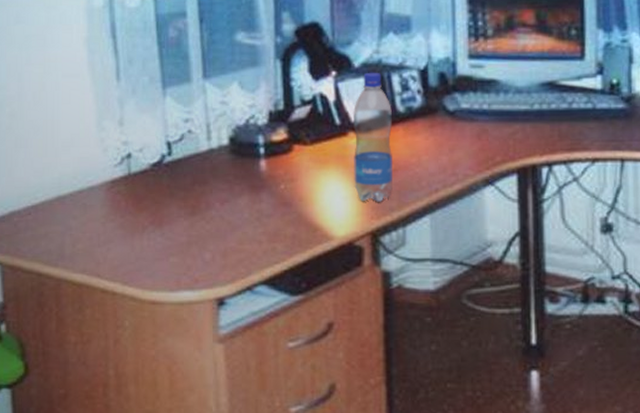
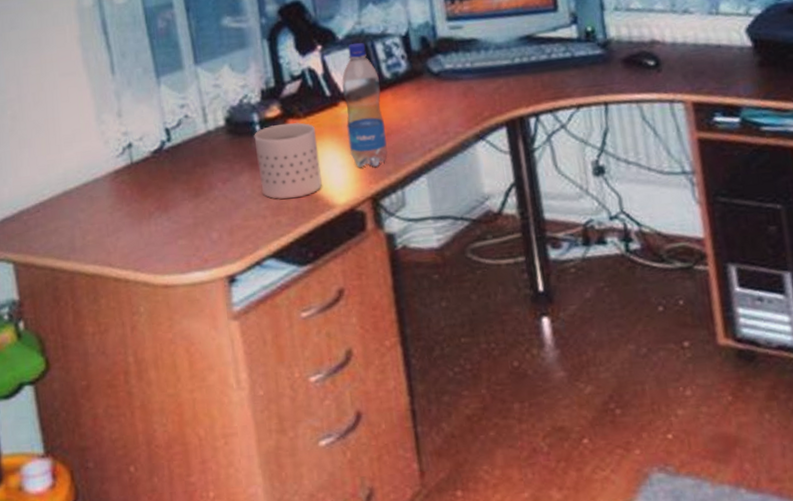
mug: none [257,148,322,226] -> present [254,122,322,200]

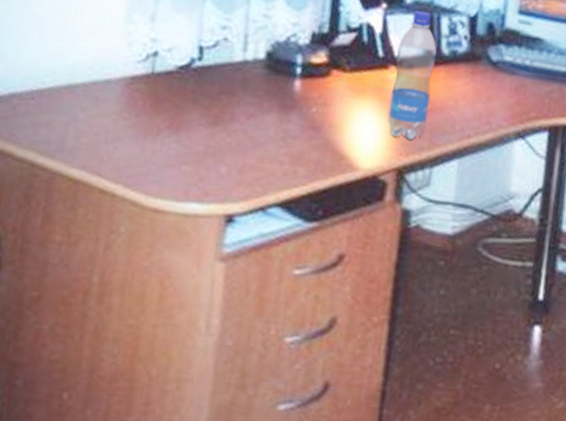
mug: present [254,122,322,200] -> none [285,71,359,152]

